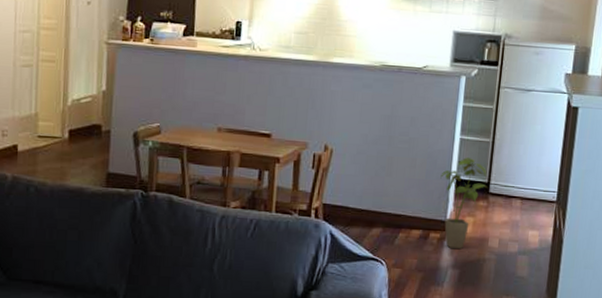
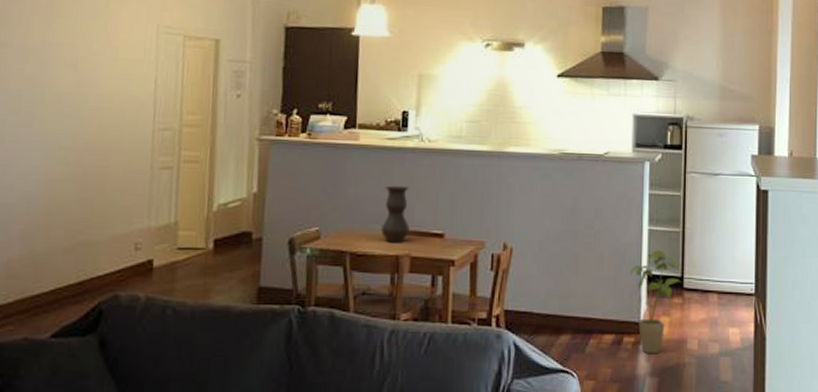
vase: none [215,89,240,141] -> present [381,185,410,243]

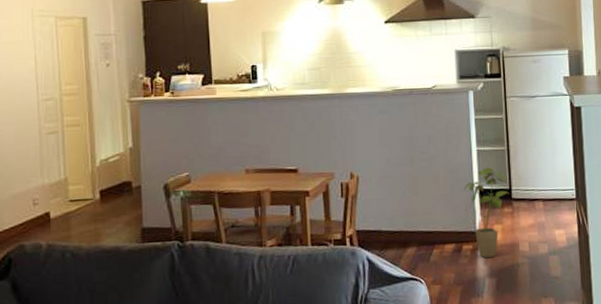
vase: present [381,185,410,243] -> none [243,130,267,181]

